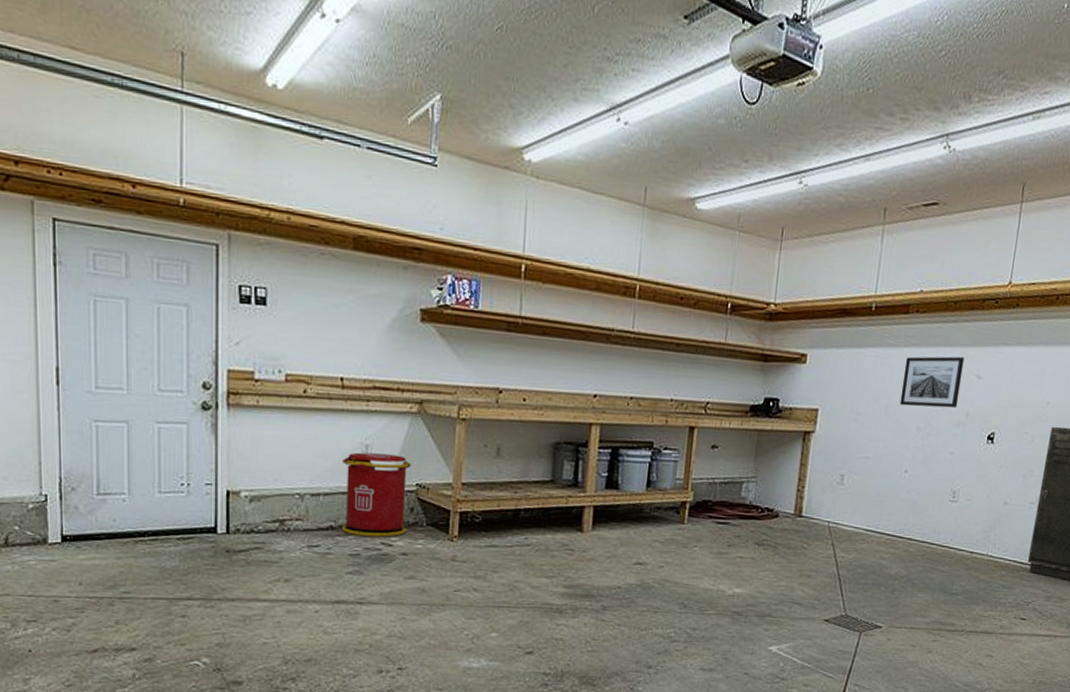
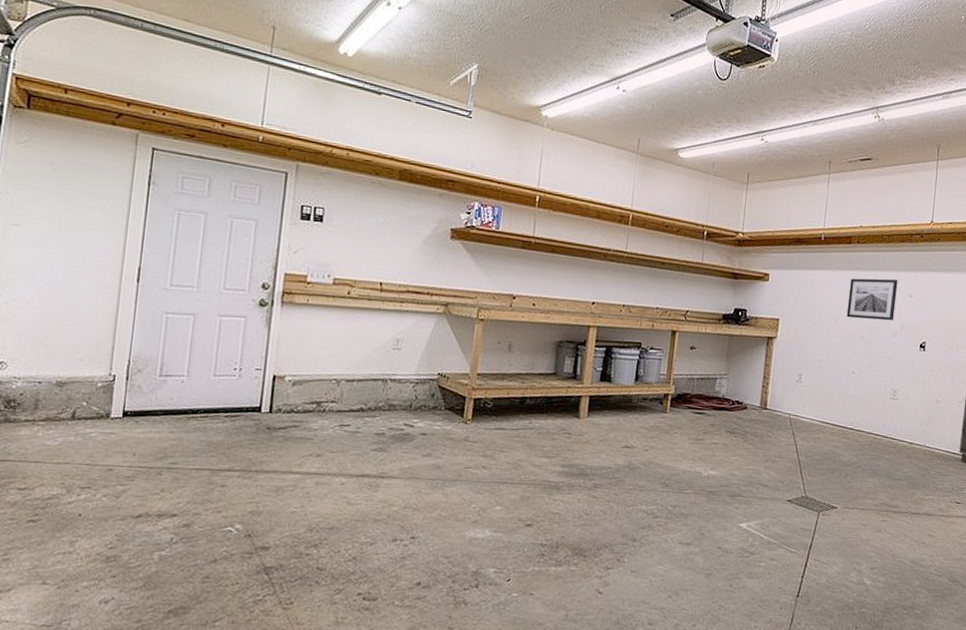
trash can: present [342,452,412,537] -> none [371,345,435,419]

